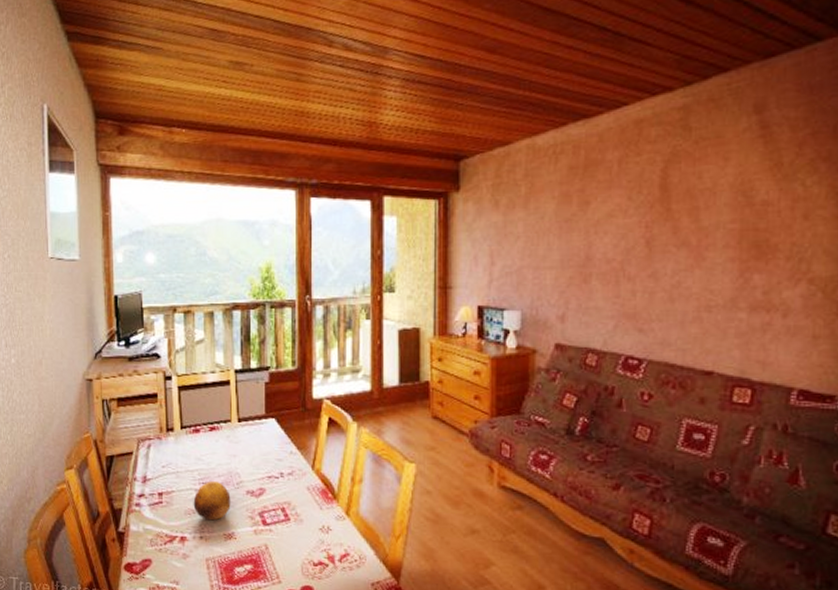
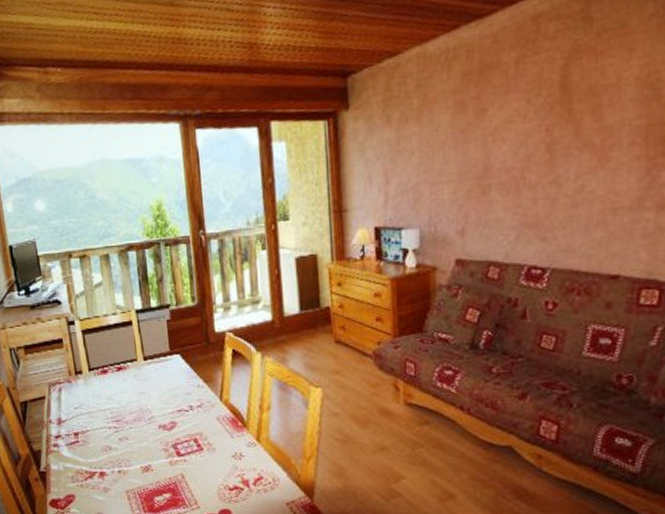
fruit: present [193,480,231,521] -> none [108,418,145,455]

